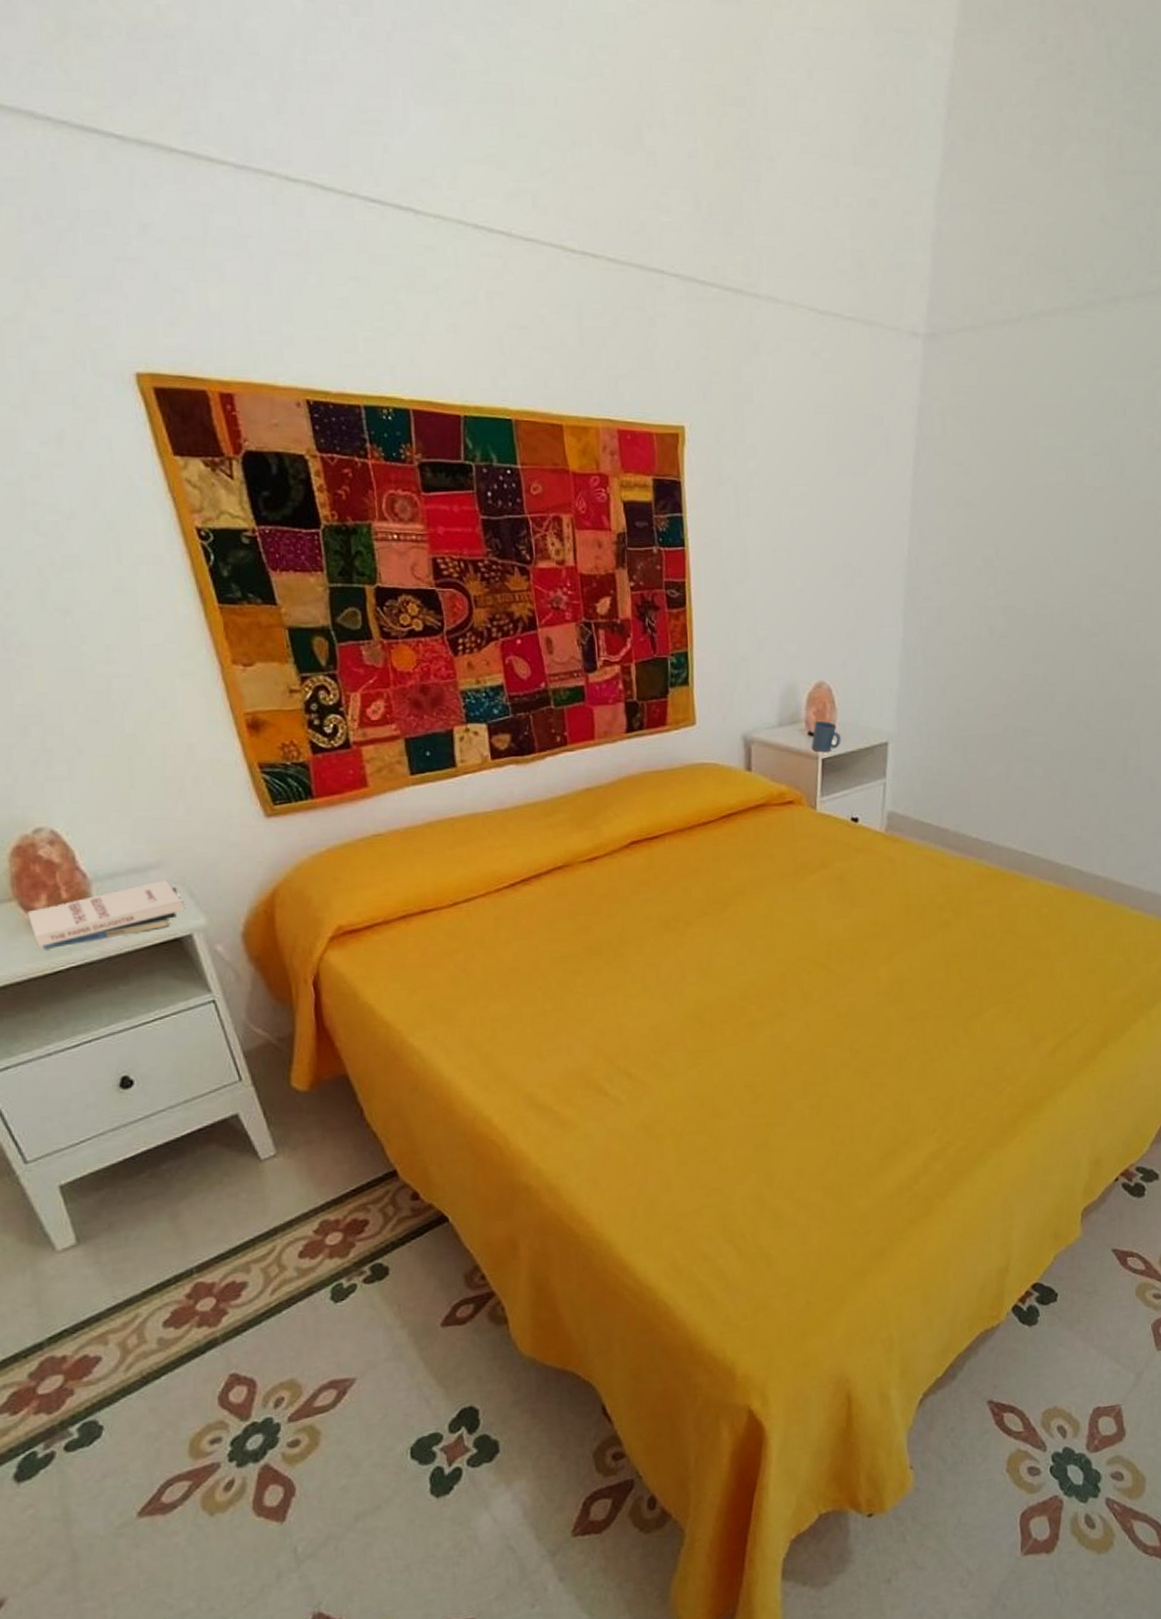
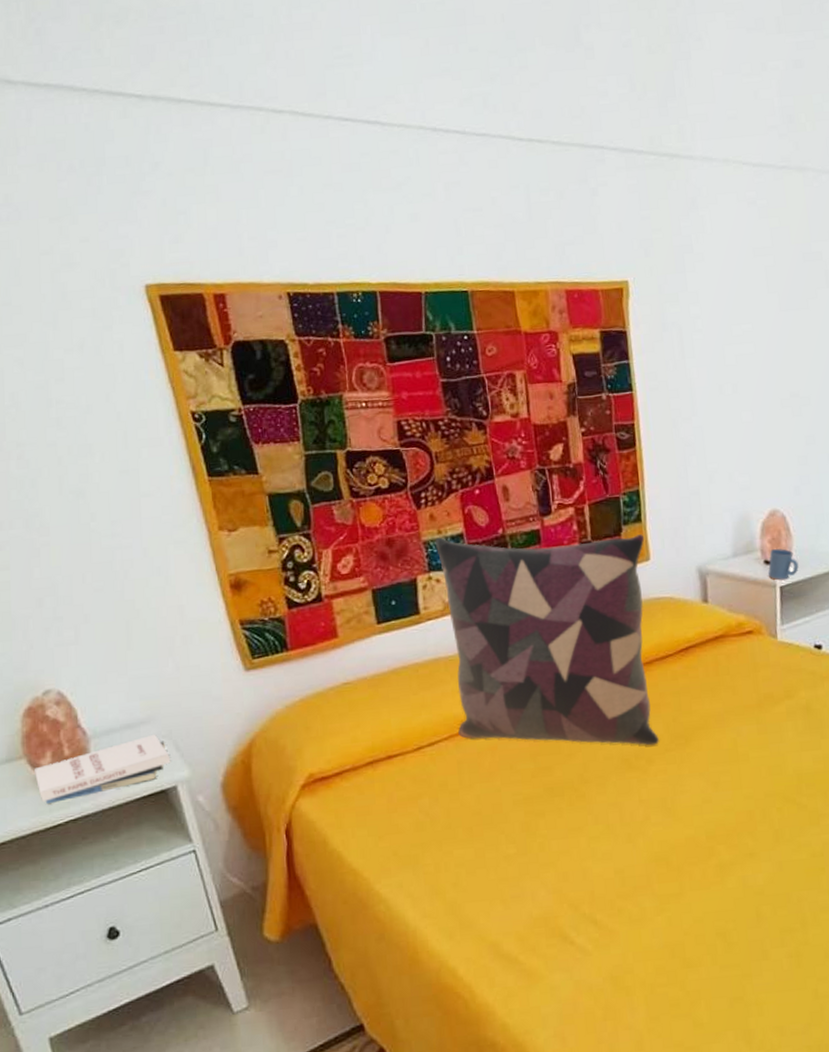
pillow: none [474,687,698,909] -> present [435,534,659,746]

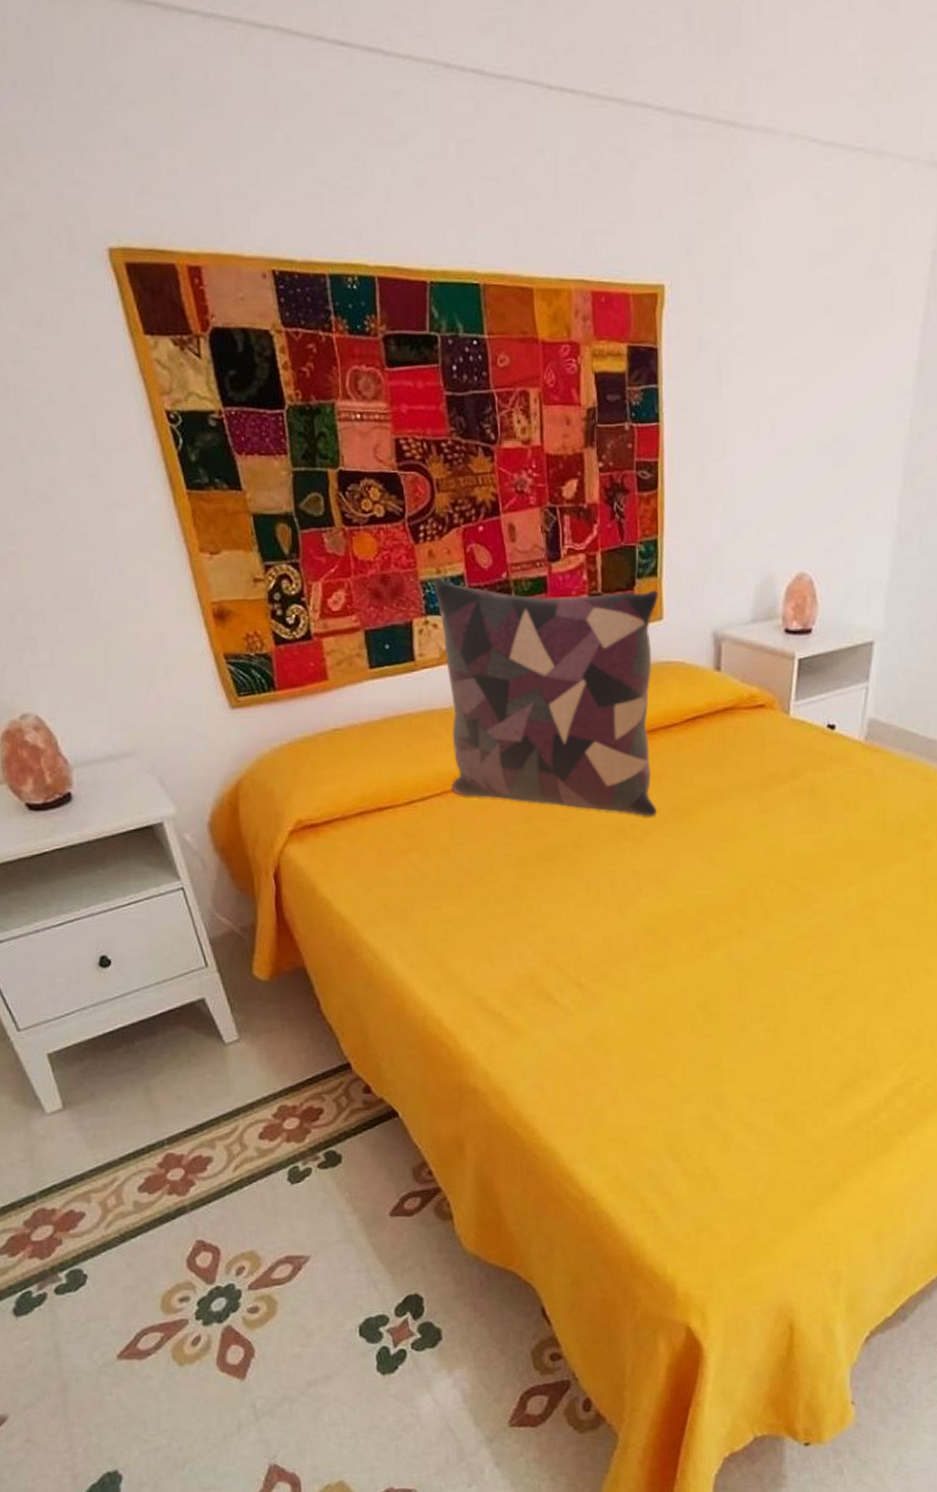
books: present [33,734,171,805] -> none [15,768,156,832]
mug: present [768,548,799,581] -> none [787,617,821,652]

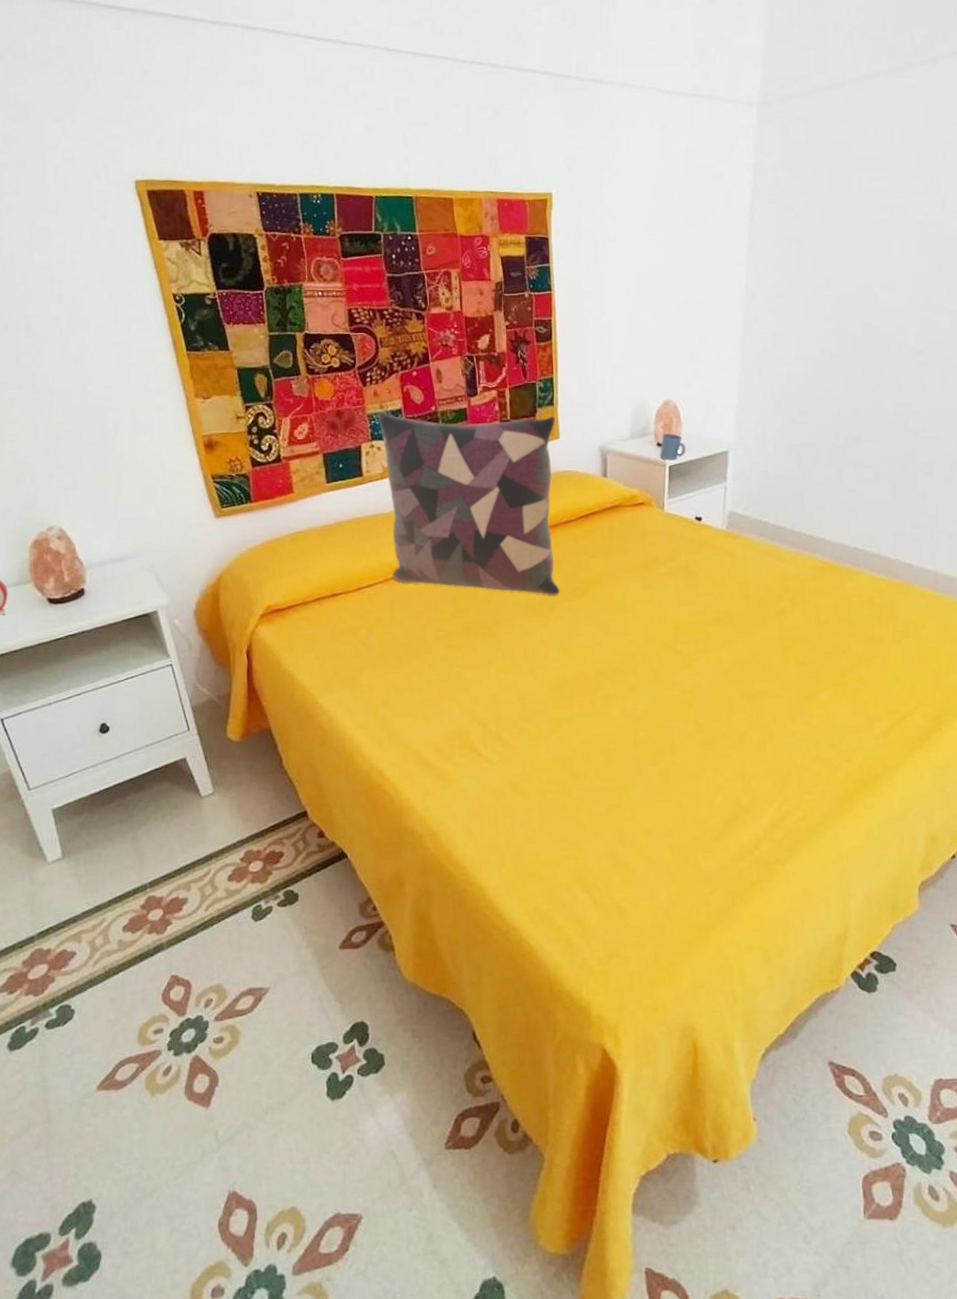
mug: none [787,617,821,652] -> present [659,433,686,461]

